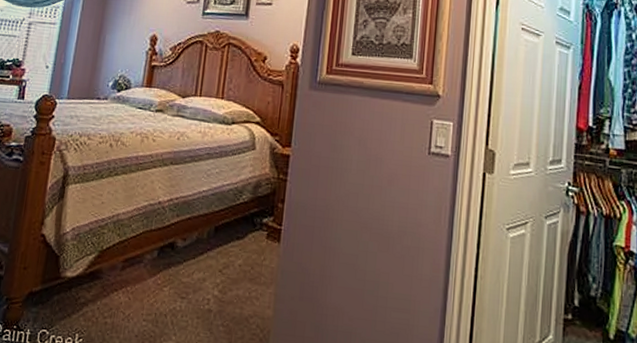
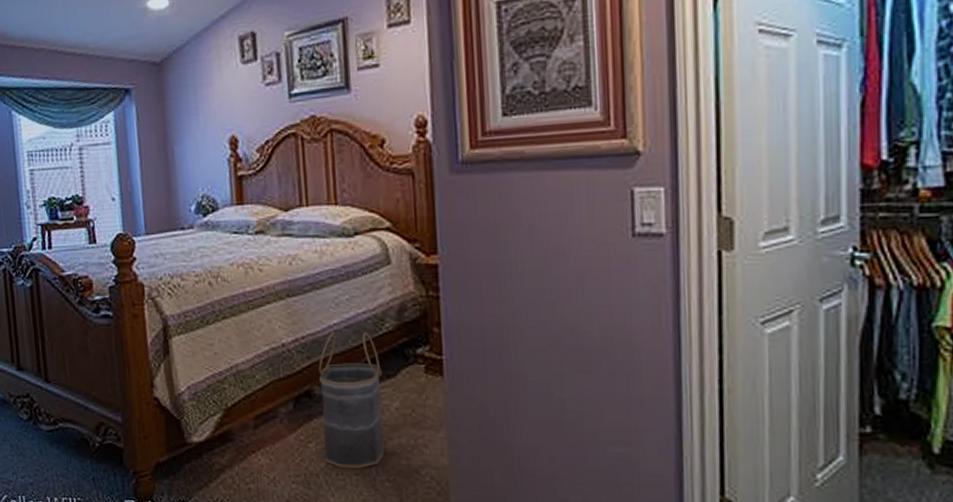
basket: none [174,197,234,314] -> present [318,332,385,469]

